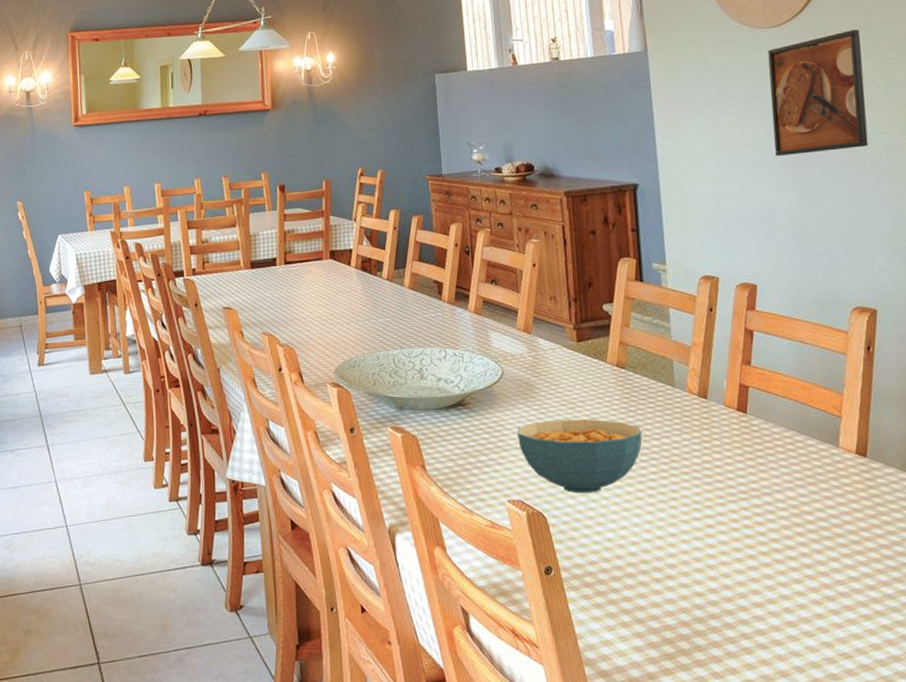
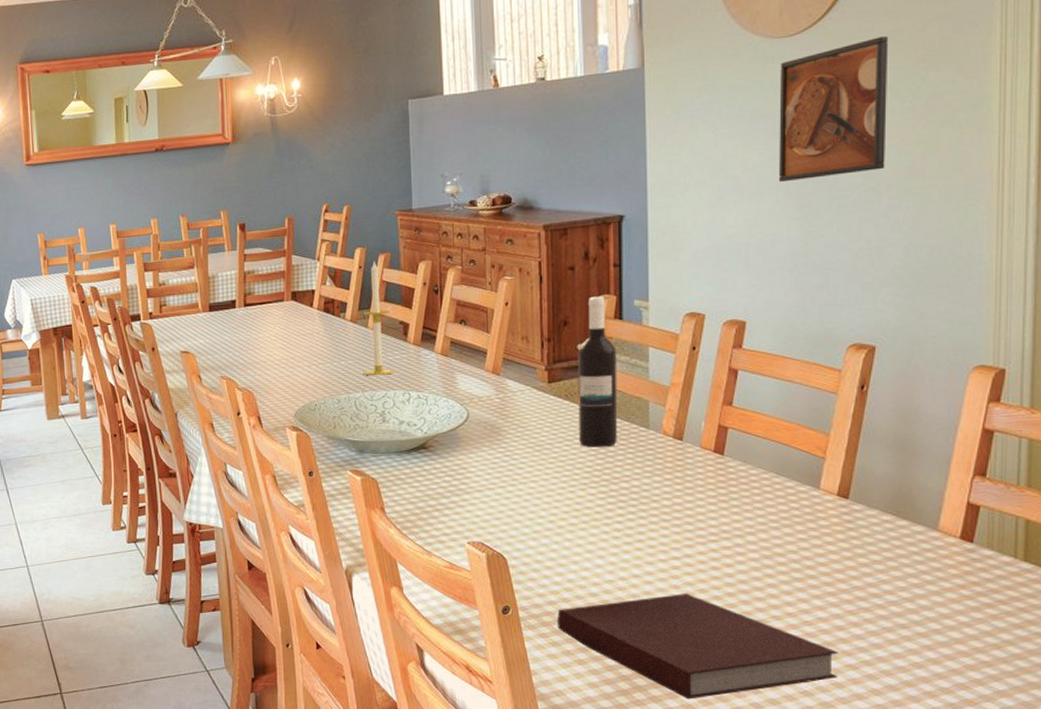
candle: none [398,222,431,333] -> present [362,261,395,376]
cereal bowl: present [517,419,642,494] -> none [481,461,611,536]
notebook: none [599,553,874,663] -> present [557,593,839,700]
wine bottle: none [603,259,646,405] -> present [577,296,618,448]

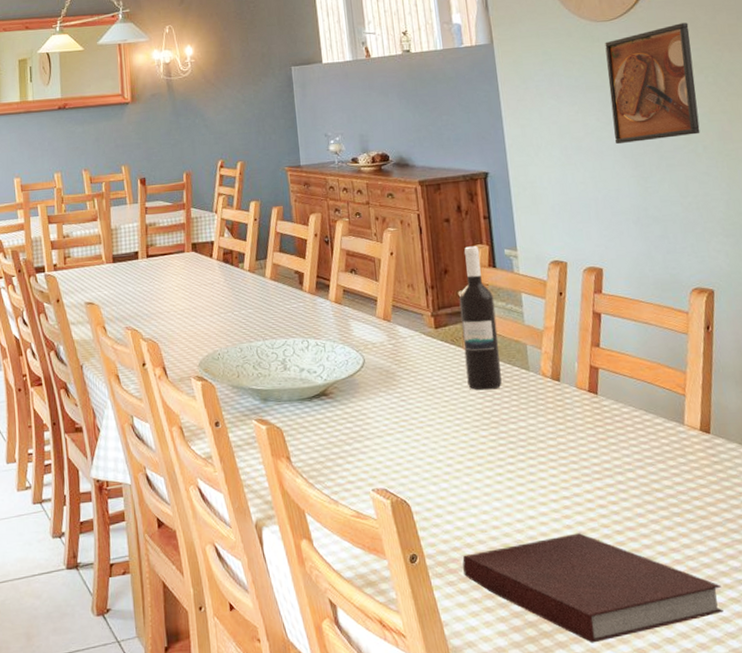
candle: present [362,261,395,376] -> none [260,213,293,324]

